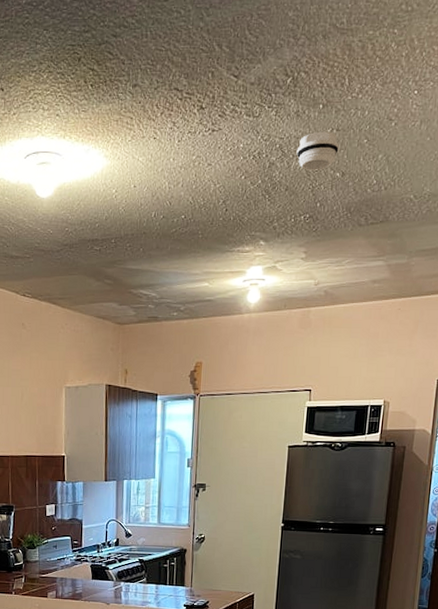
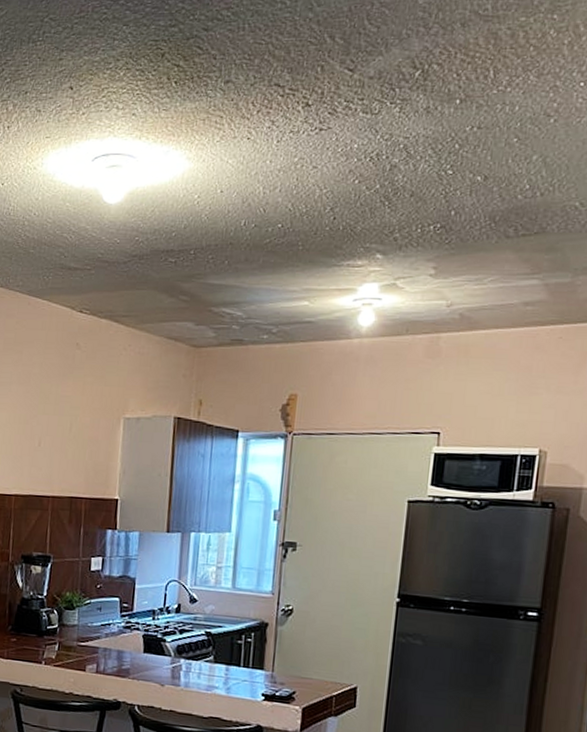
smoke detector: present [296,131,339,170] -> none [425,129,481,174]

